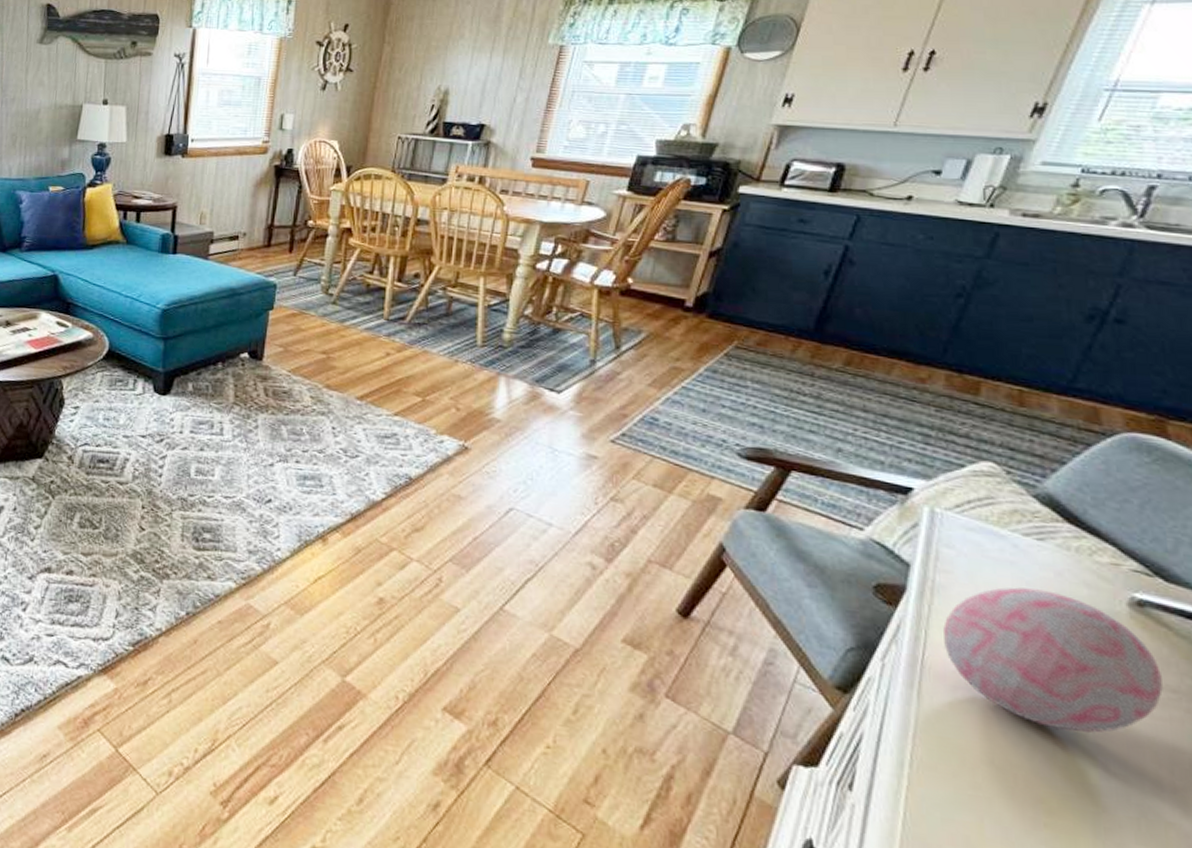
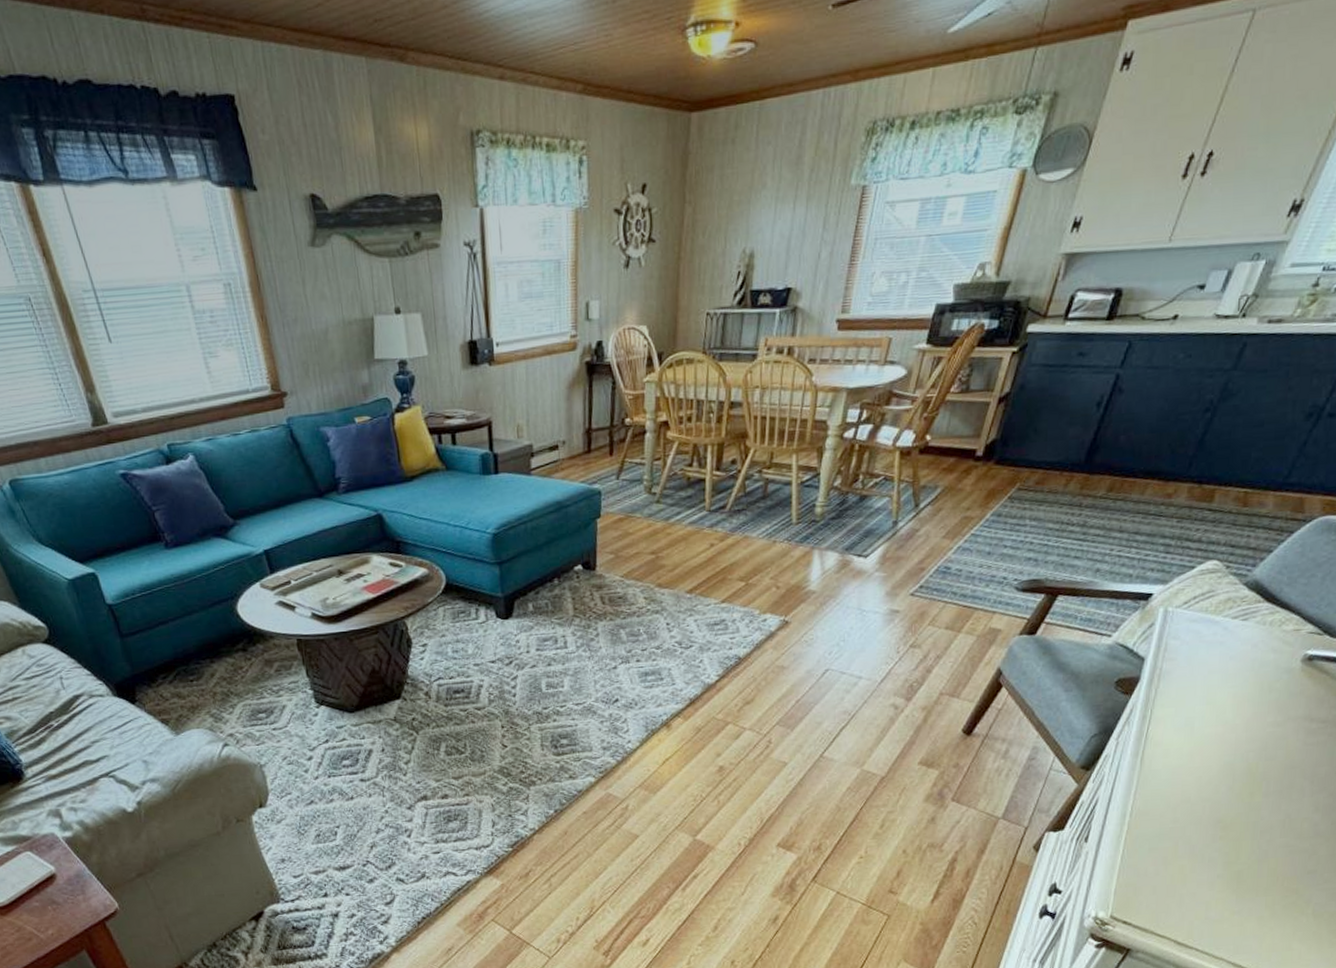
decorative orb: present [943,587,1164,733] -> none [1164,660,1317,767]

